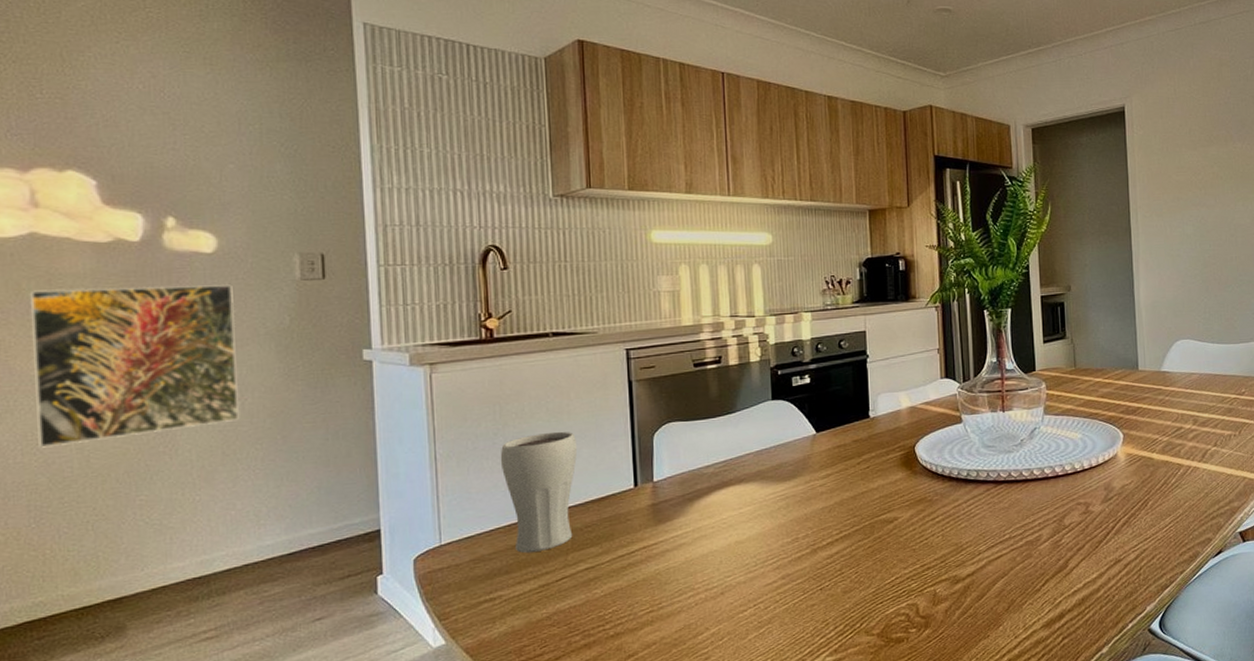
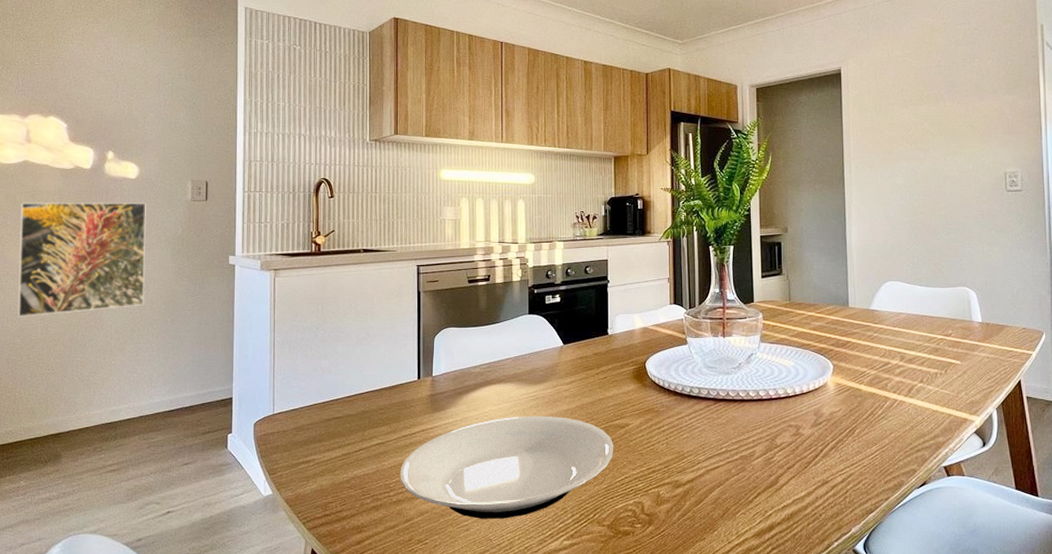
drinking glass: present [500,431,578,553] -> none [320,329,377,427]
plate: none [617,516,882,644] -> present [400,416,614,519]

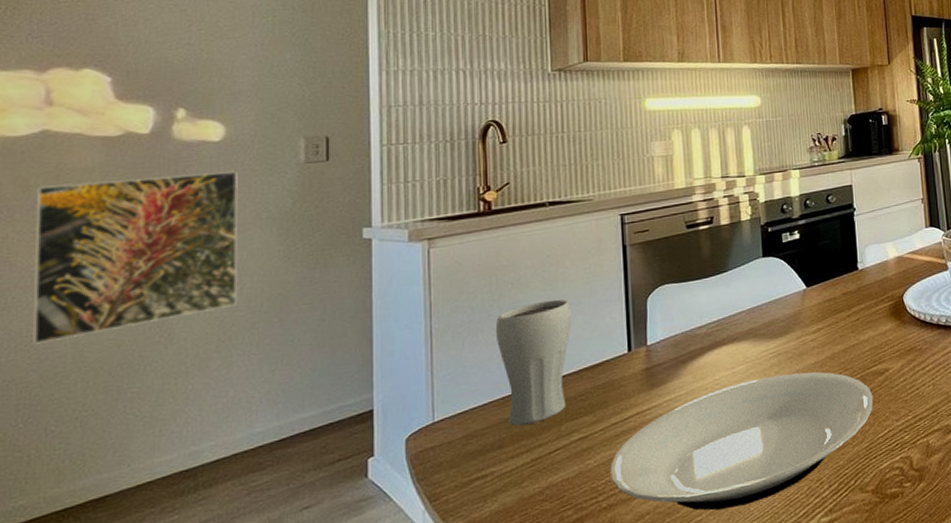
drinking glass: none [320,329,377,427] -> present [495,299,572,426]

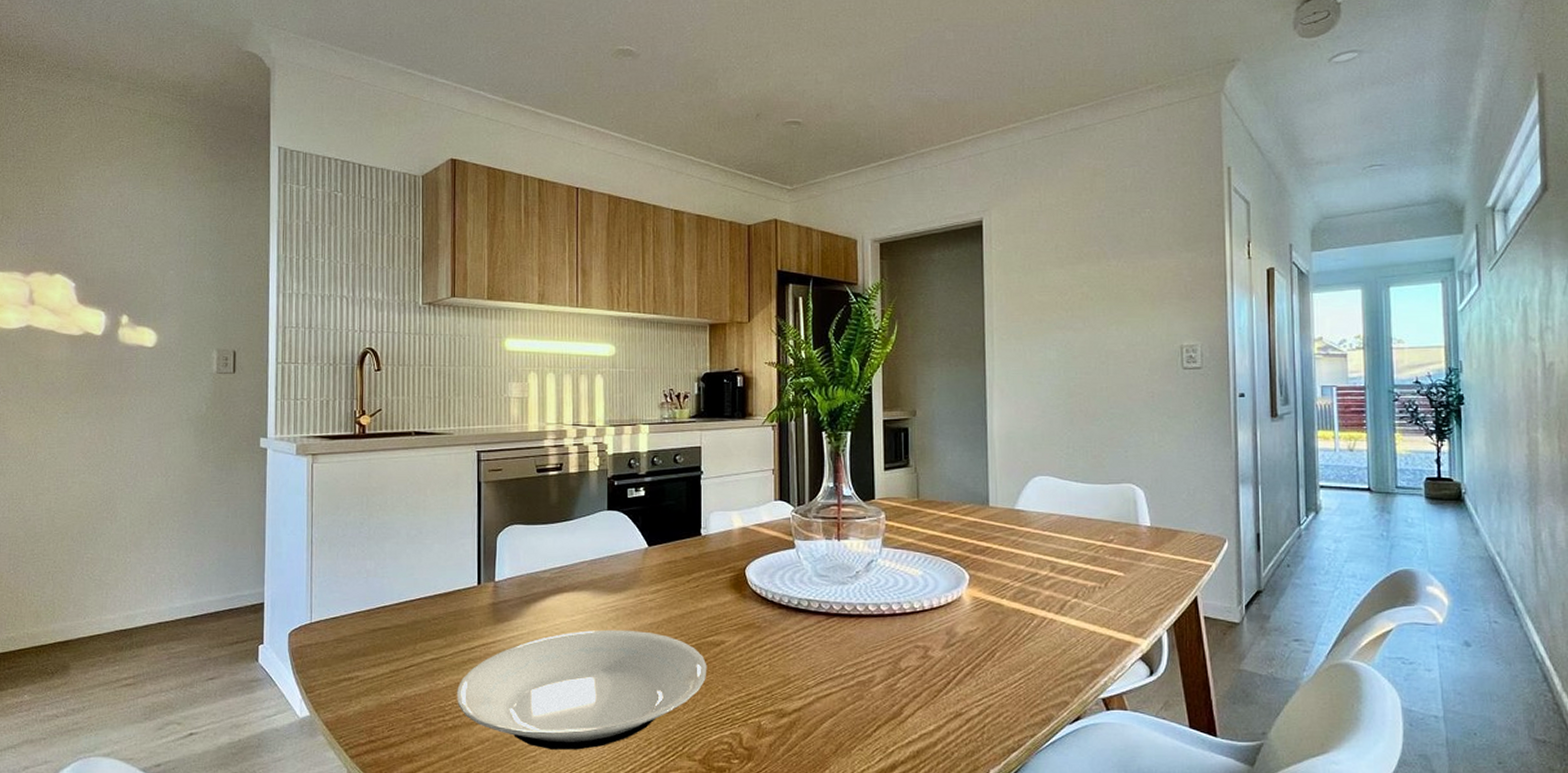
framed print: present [31,170,239,345] -> none [19,373,166,506]
drinking glass: present [495,299,572,426] -> none [364,525,430,639]

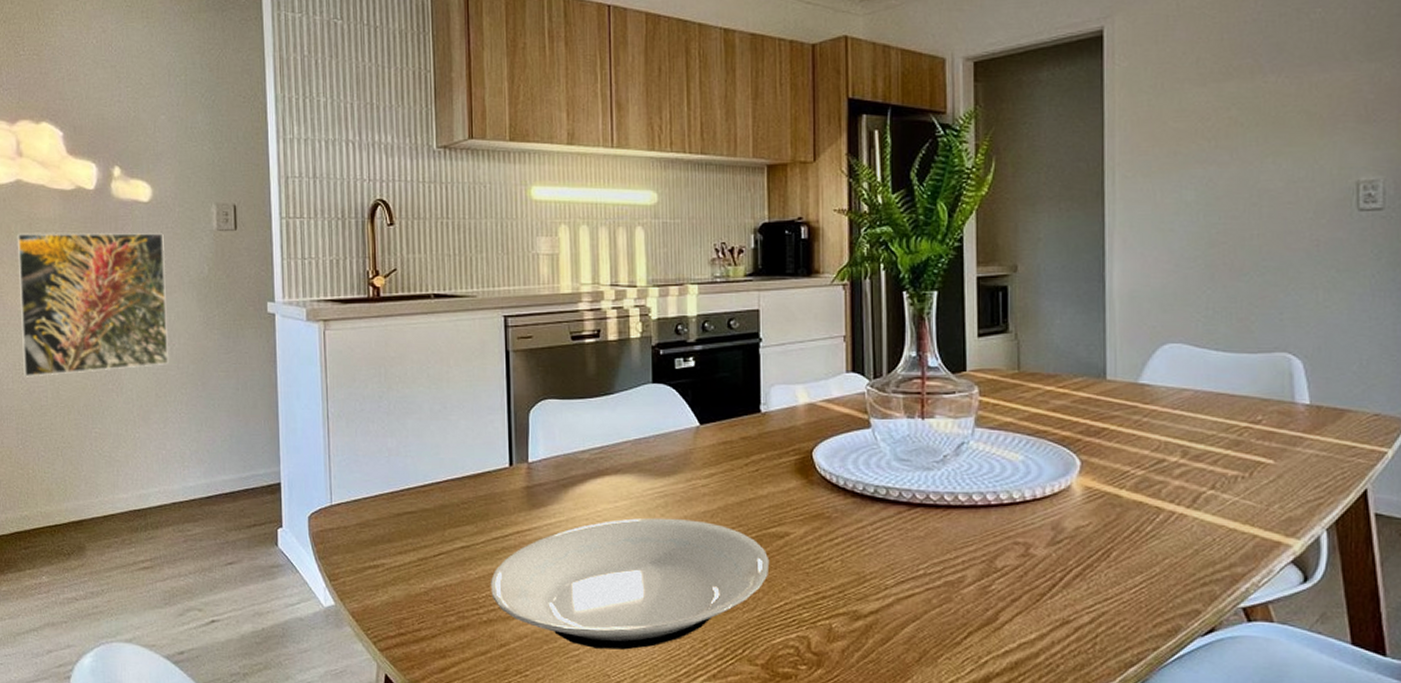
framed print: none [19,373,166,506] -> present [16,232,168,377]

